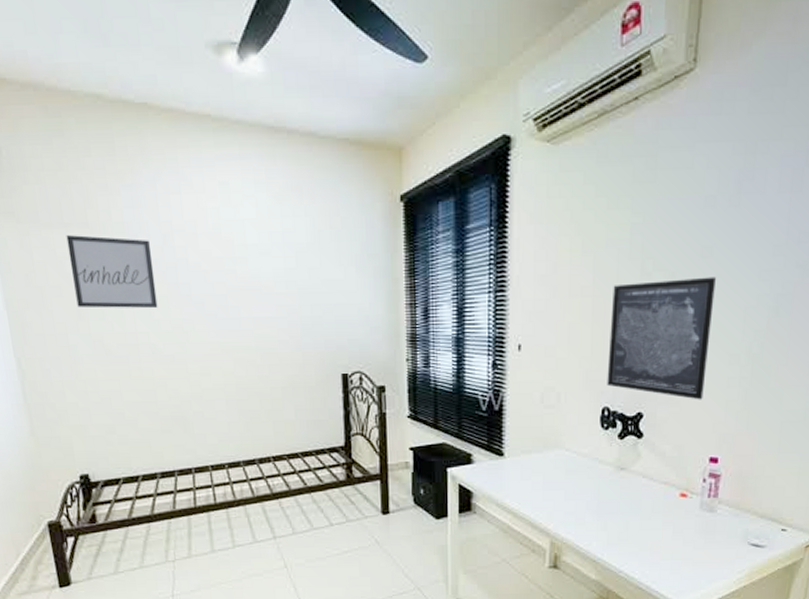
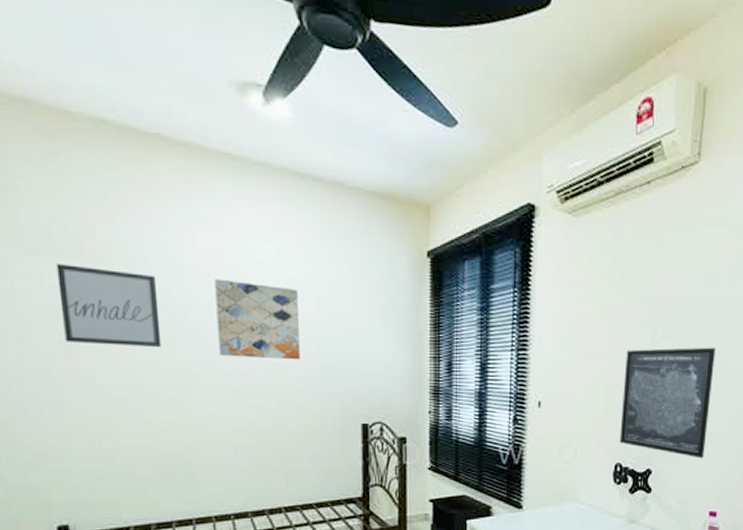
wall art: none [201,238,282,314] -> present [215,278,300,360]

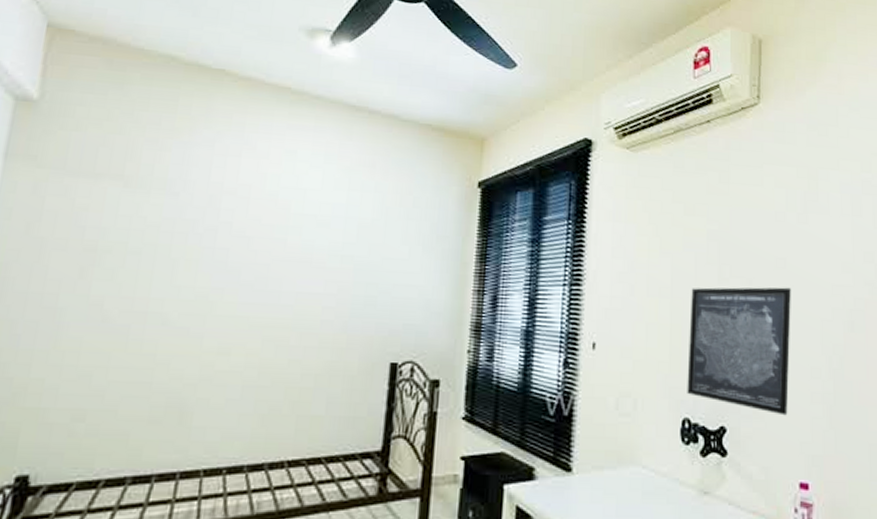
wall art: present [56,264,162,348] -> none [82,186,192,273]
wall art: present [215,278,300,360] -> none [243,203,338,290]

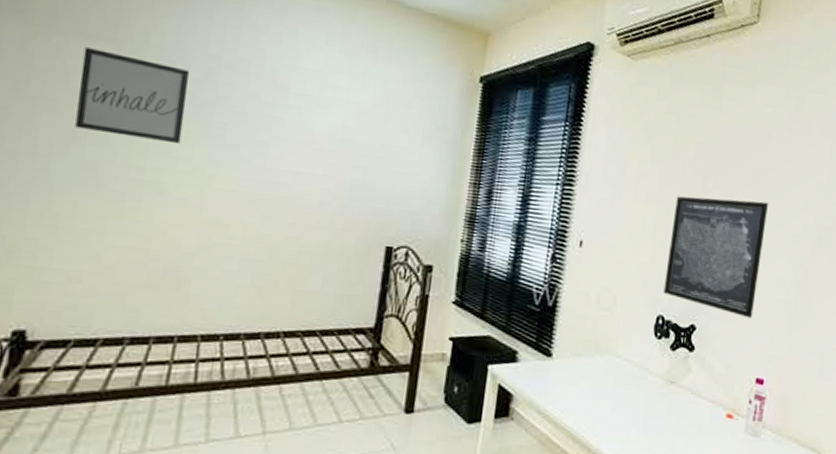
wall art: none [82,186,192,273] -> present [75,47,189,145]

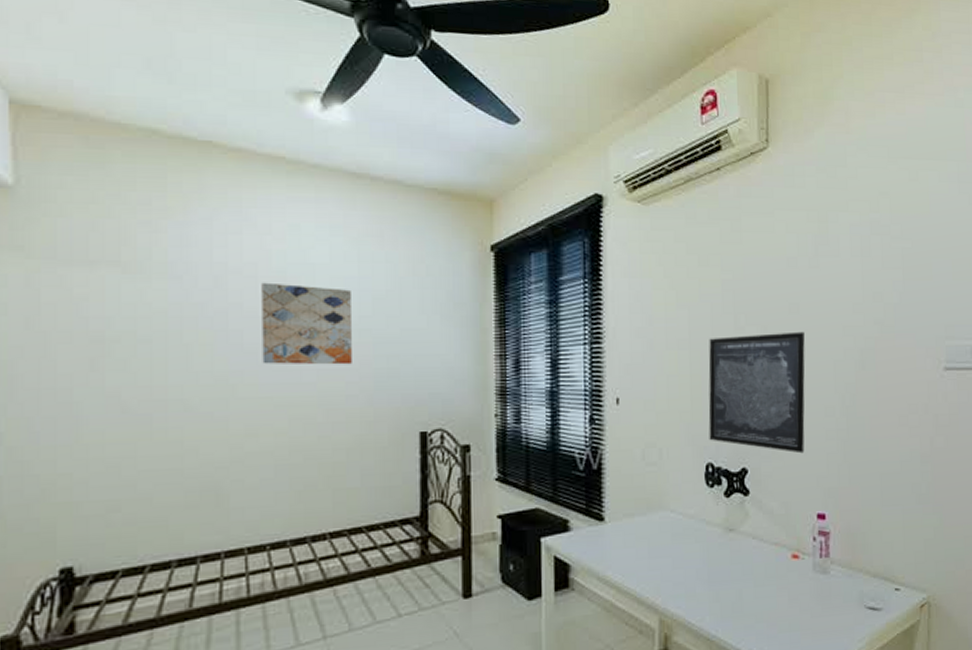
wall art: present [75,47,189,145] -> none [89,274,199,359]
wall art: none [242,80,339,172] -> present [261,282,352,365]

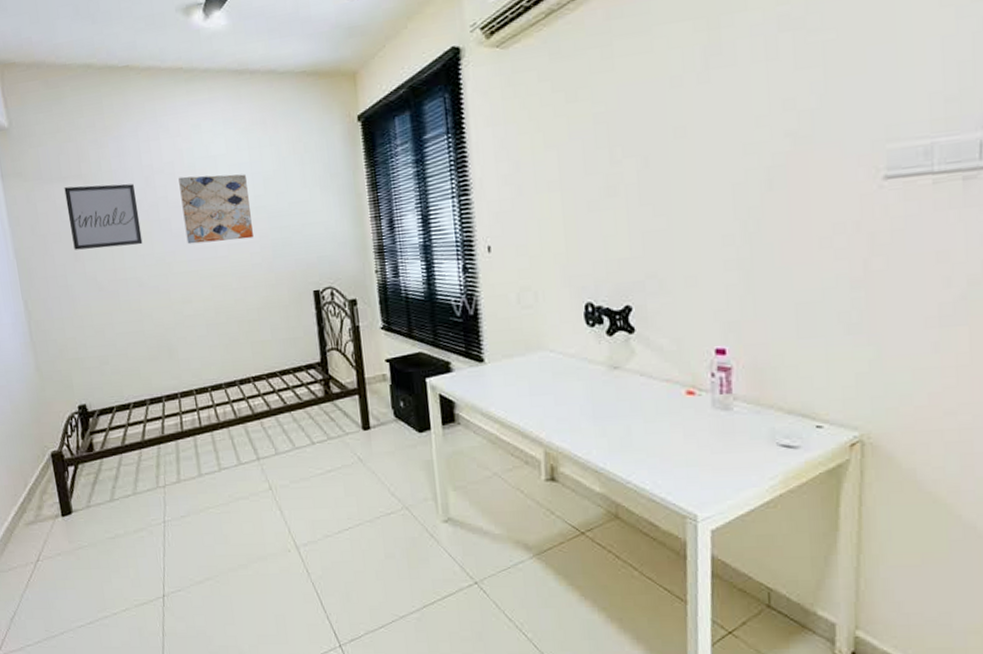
wall art: none [89,274,199,359] -> present [64,183,143,250]
wall art: present [708,331,805,454] -> none [582,156,698,288]

